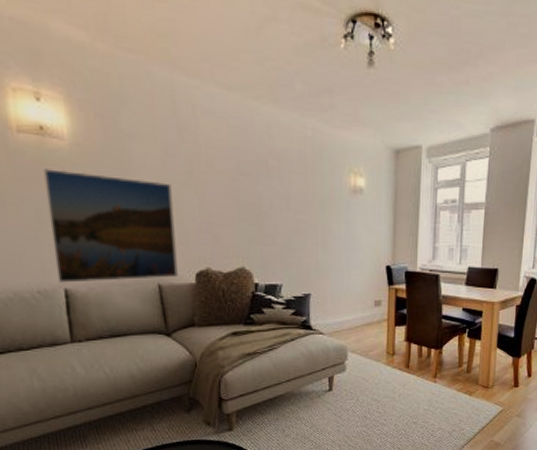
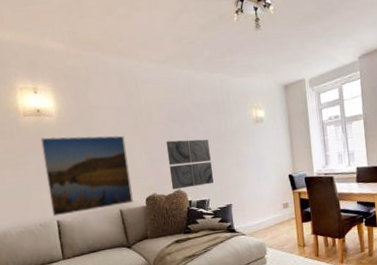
wall art: none [230,200,290,267] -> present [165,139,214,190]

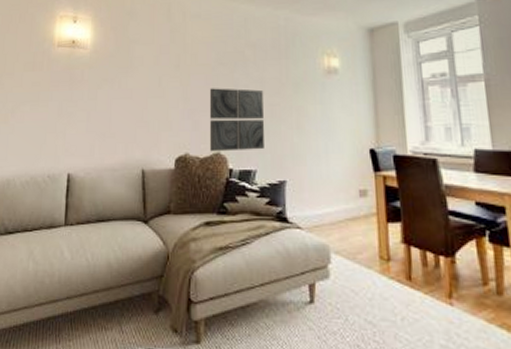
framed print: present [41,135,133,216] -> none [64,72,161,168]

